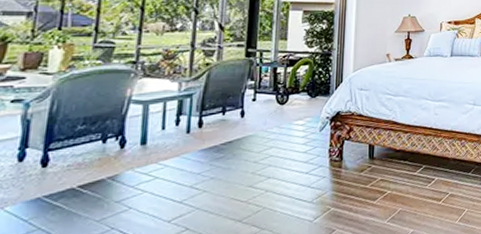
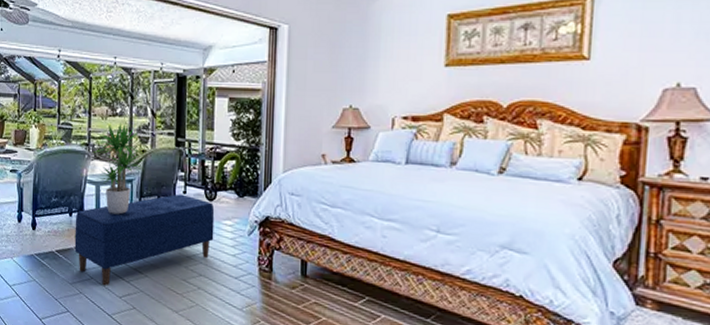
bench: none [107,102,286,214] -> present [74,194,215,286]
potted plant: none [140,38,211,133] -> present [92,123,146,215]

